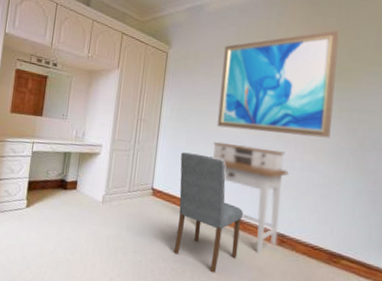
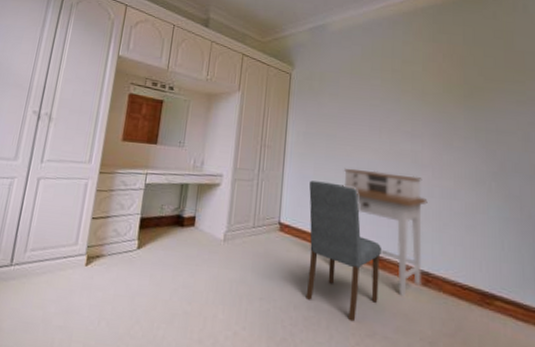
wall art: present [217,30,339,139] -> none [346,48,469,162]

